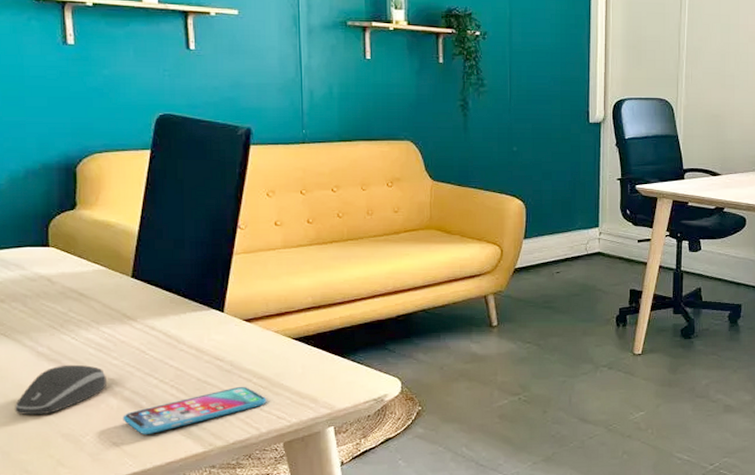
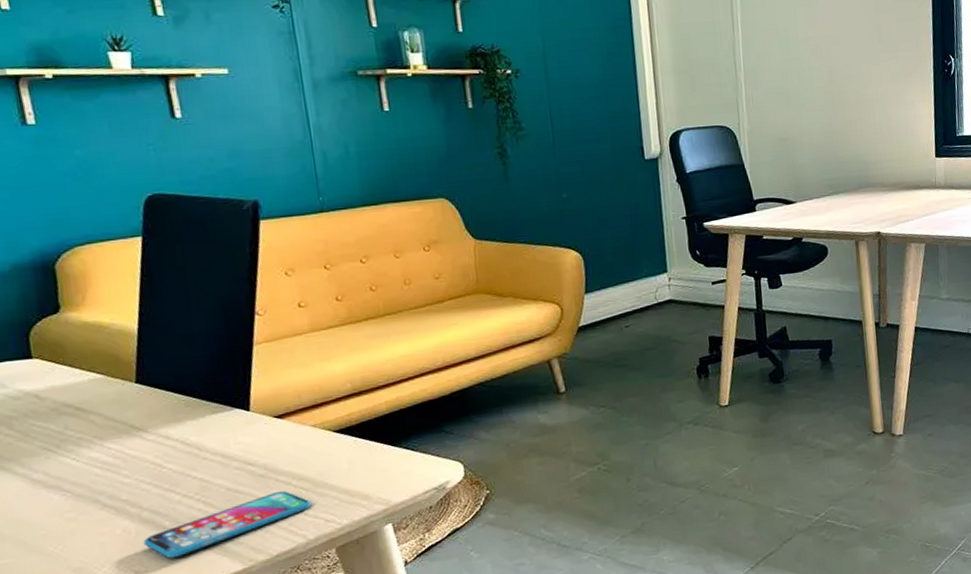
computer mouse: present [15,364,106,416] -> none [12,488,120,553]

